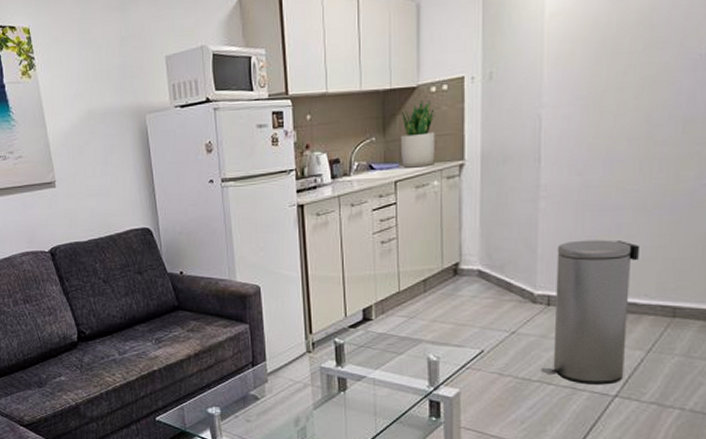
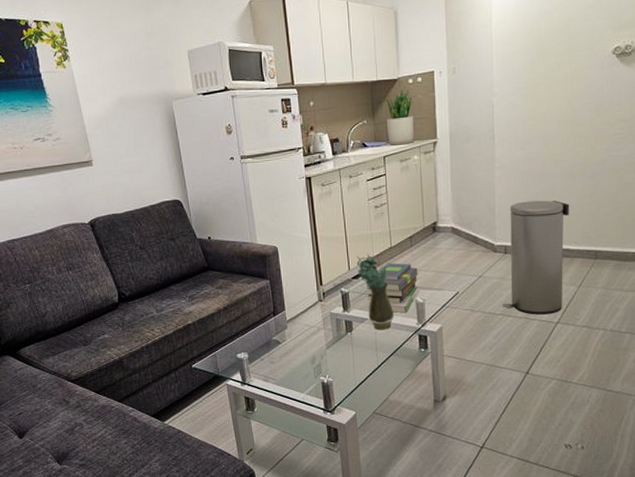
vase: none [355,298,400,391] -> present [356,254,395,330]
books: none [367,310,432,373] -> present [367,263,419,313]

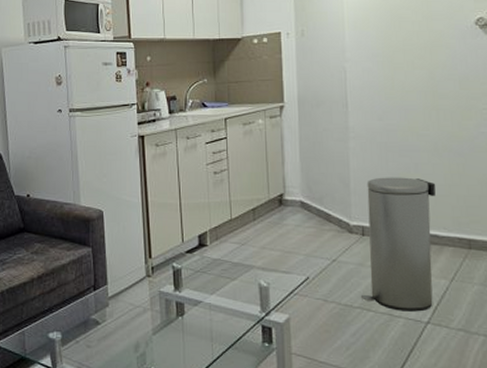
vase: present [356,254,395,330] -> none [191,225,234,317]
books: present [367,263,419,313] -> none [202,237,263,298]
planter: present [386,90,414,146] -> none [229,50,259,107]

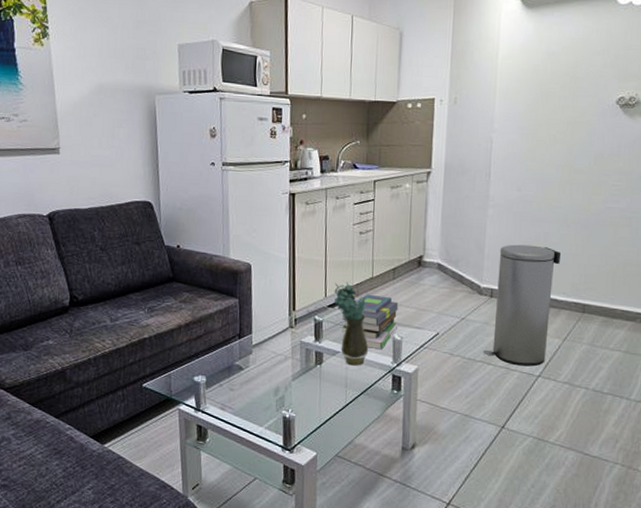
vase: none [191,225,234,317] -> present [334,282,369,366]
books: none [202,237,263,298] -> present [342,294,399,350]

